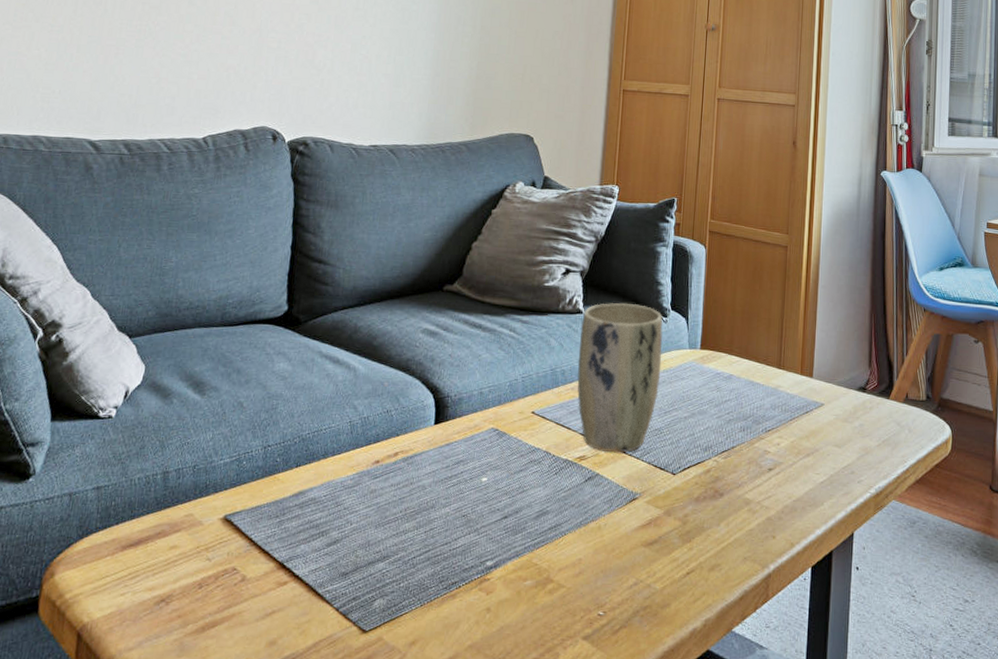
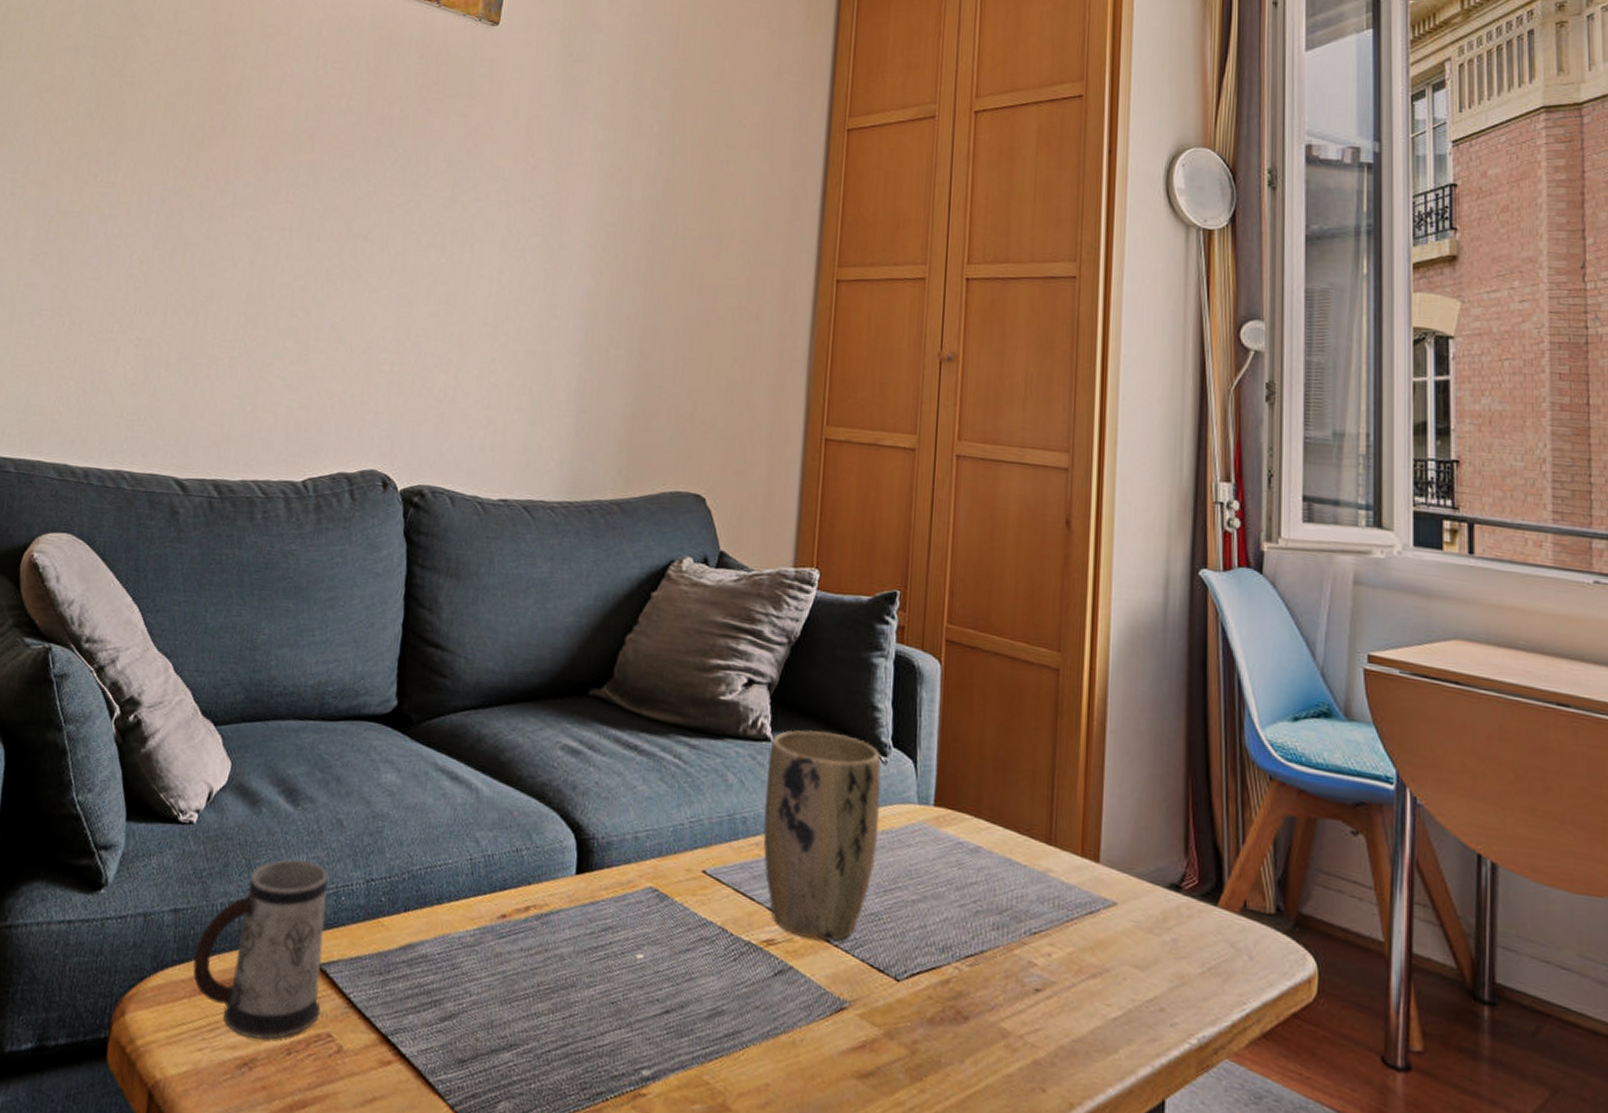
mug: none [114,436,232,580] -> present [193,858,328,1041]

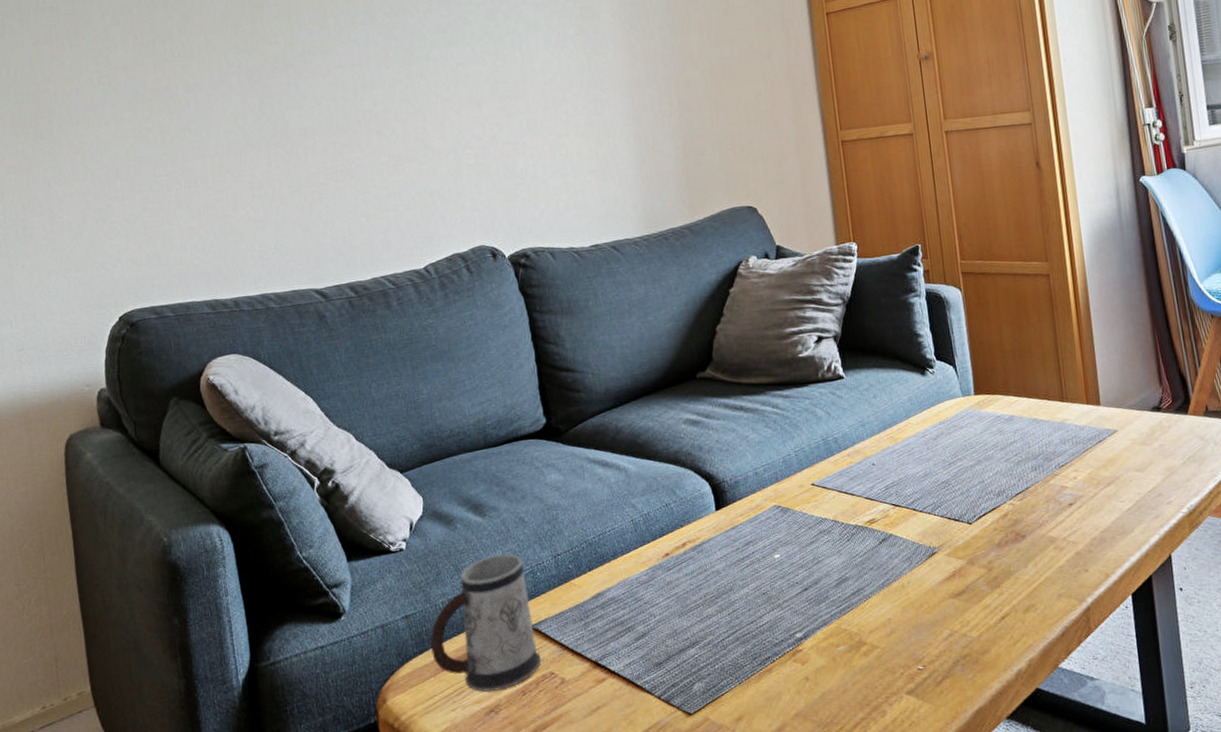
plant pot: present [763,729,881,942] -> none [844,360,939,512]

